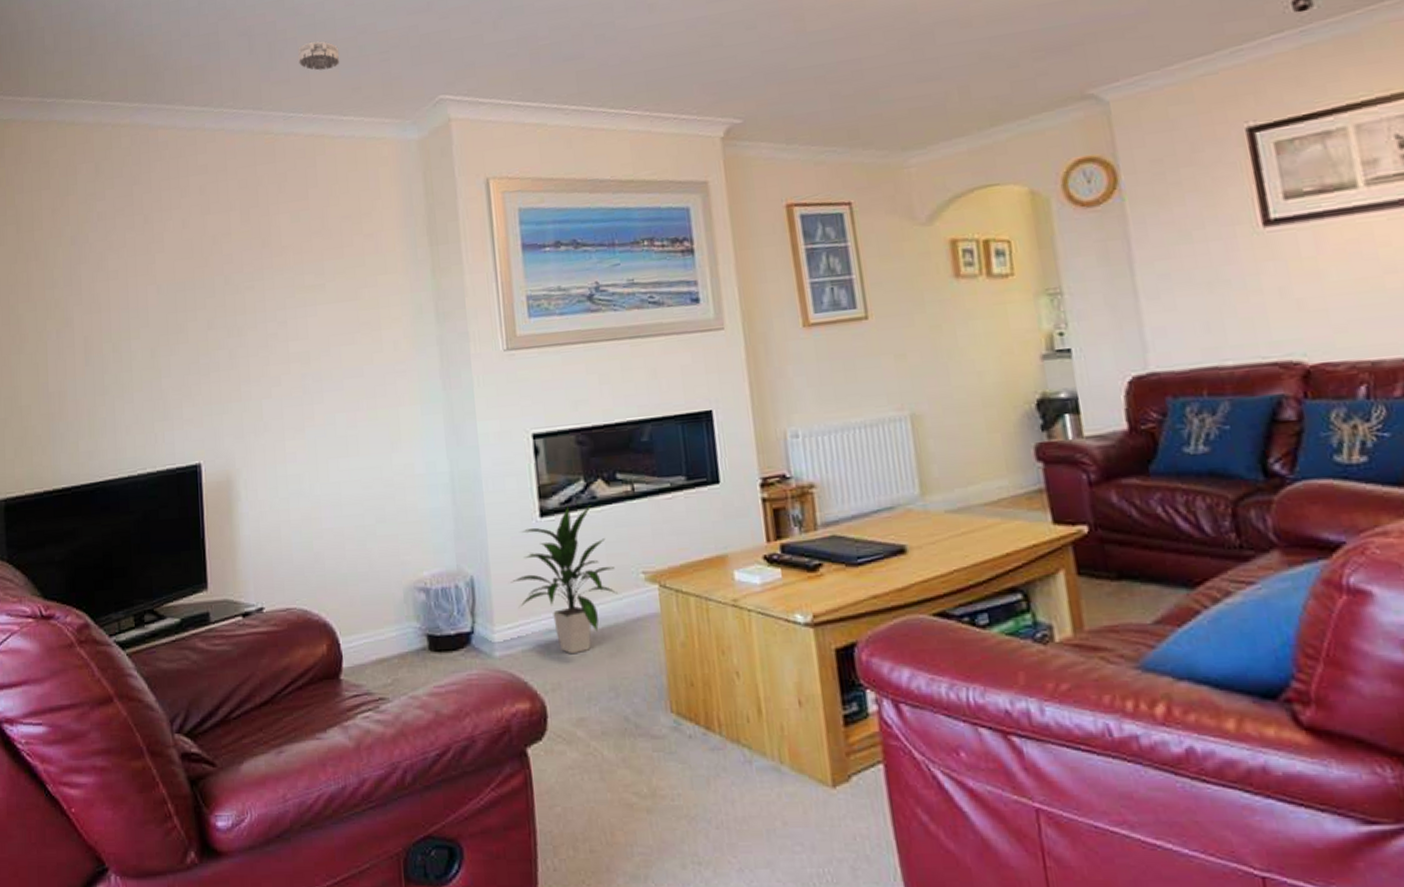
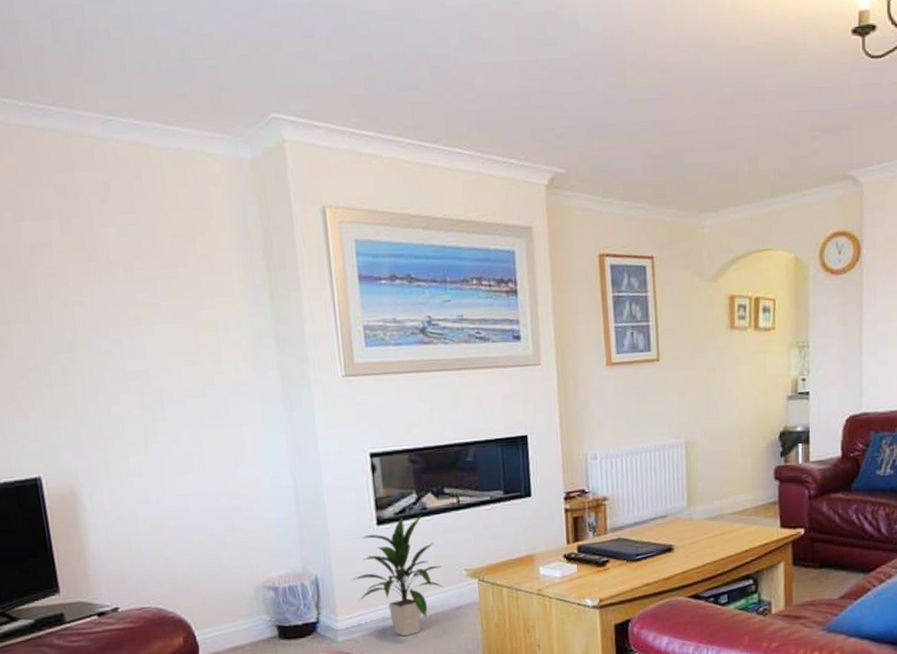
smoke detector: present [298,41,340,71] -> none [112,35,161,70]

